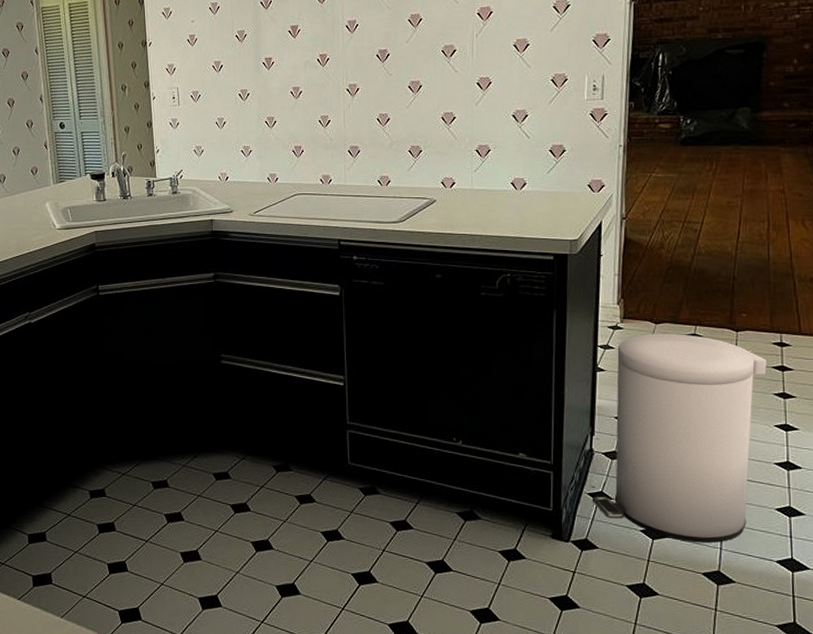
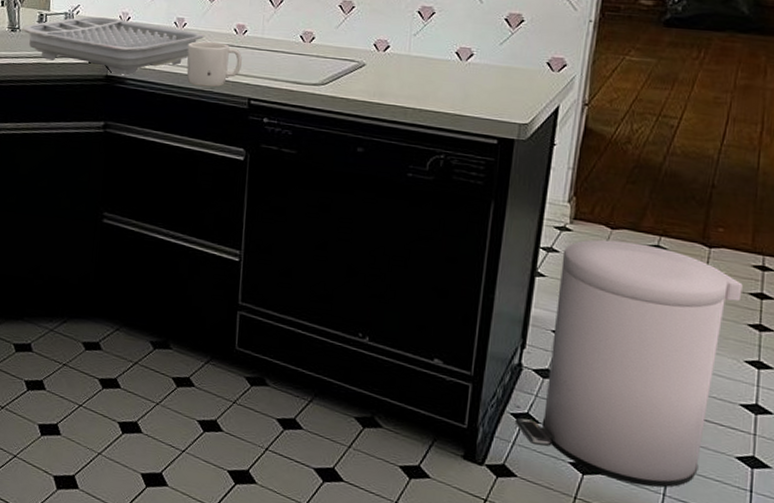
dish rack: none [133,178,295,229] -> present [22,16,204,76]
mug: none [281,192,329,233] -> present [186,41,242,87]

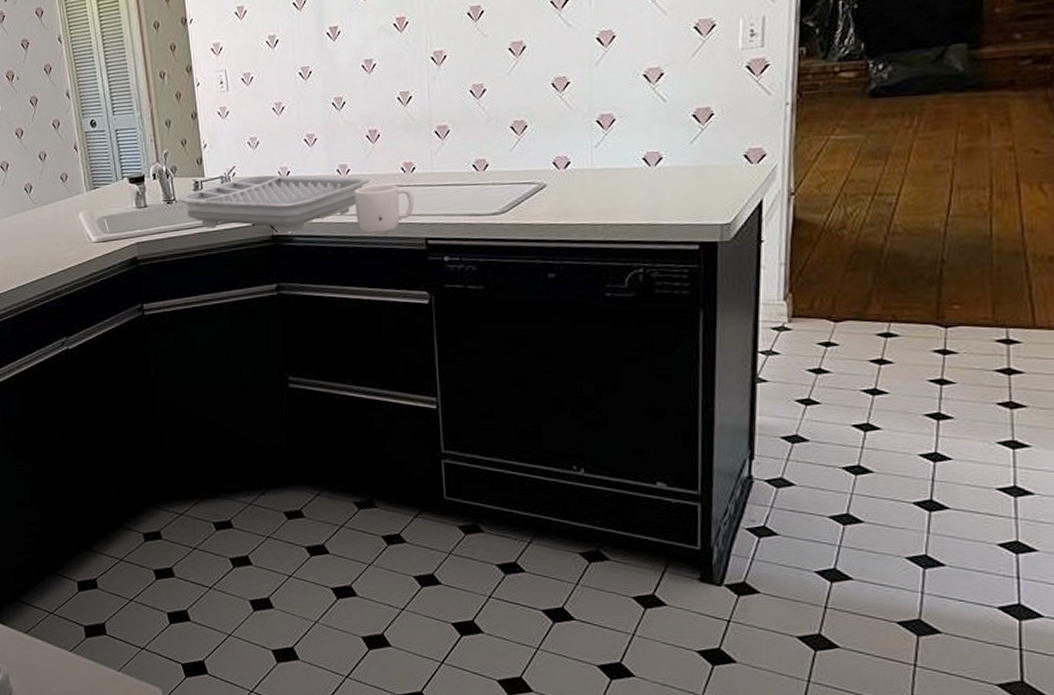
pedal bin: present [514,239,743,487] -> none [751,333,987,585]

